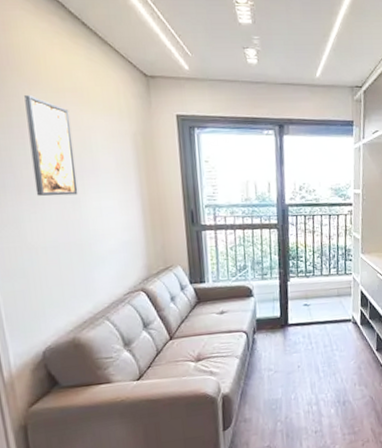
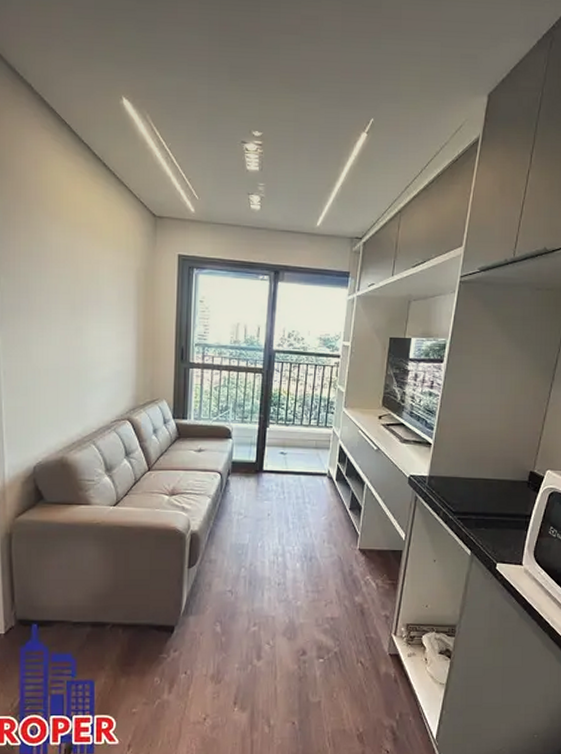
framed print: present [24,95,78,196] -> none [45,228,83,323]

